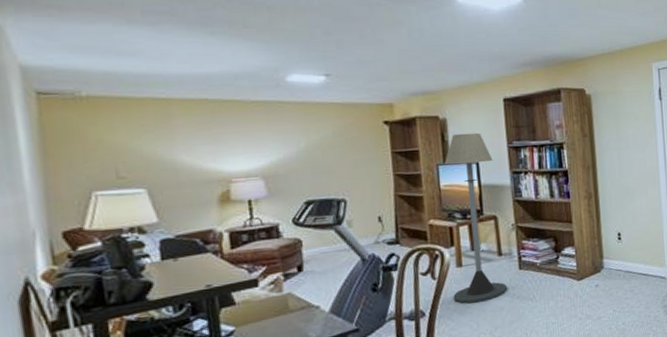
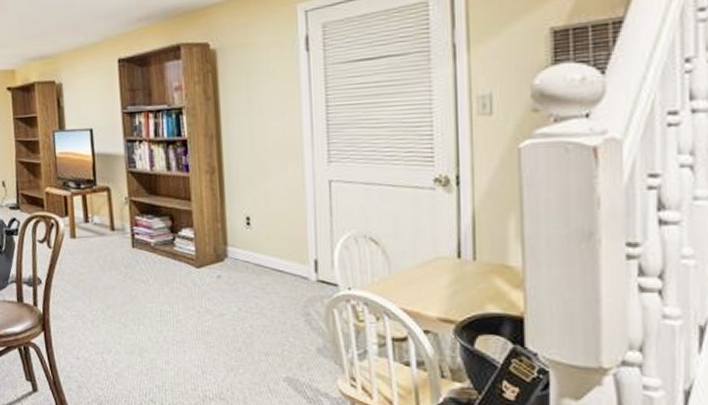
floor lamp: present [444,132,508,304] -> none [59,97,120,277]

